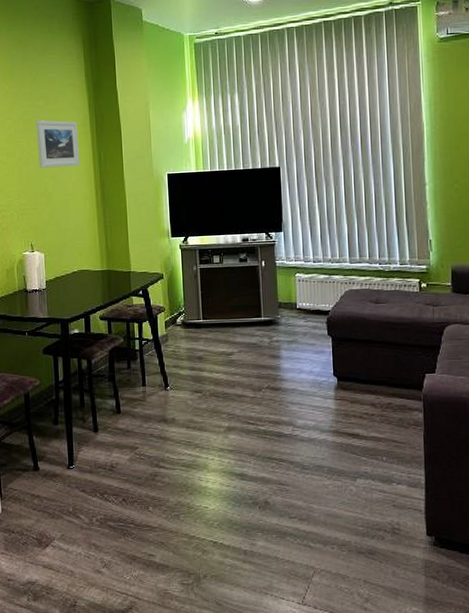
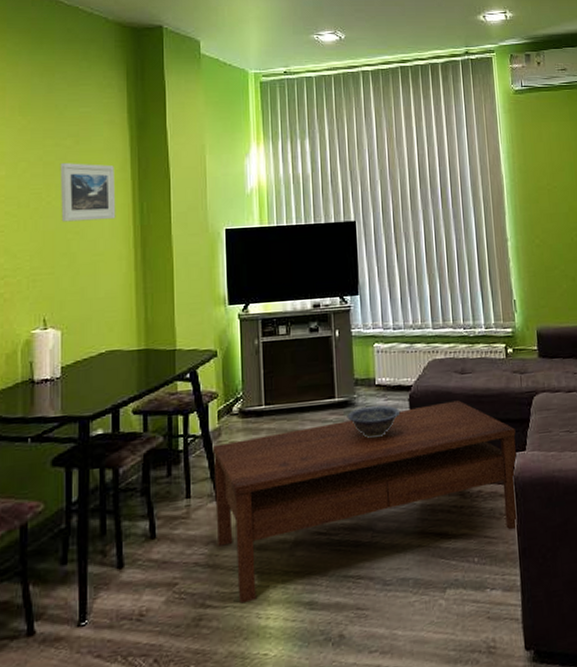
coffee table: none [161,326,426,468] -> present [212,400,517,604]
decorative bowl: none [271,325,319,353] -> present [347,405,401,439]

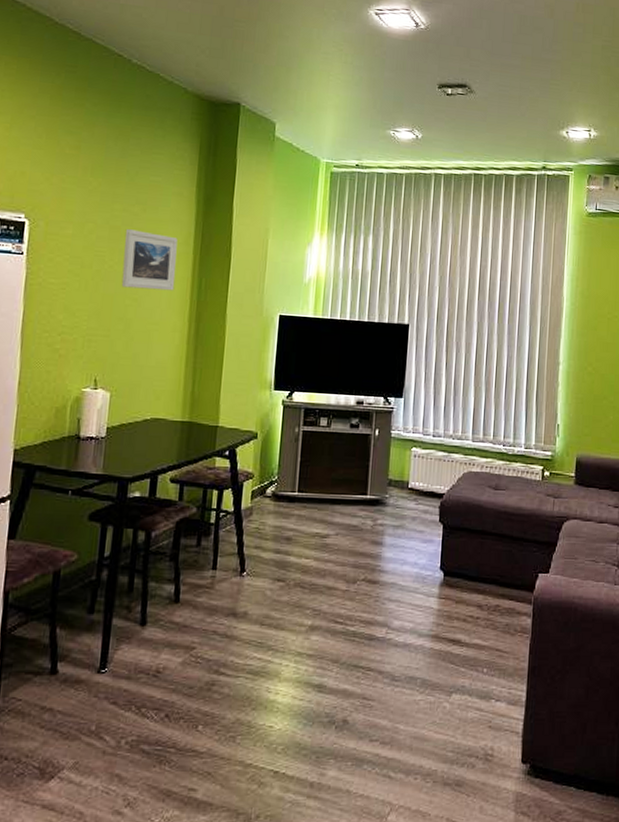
coffee table: present [212,400,517,604] -> none [237,514,541,676]
decorative bowl: present [347,405,401,439] -> none [376,507,430,540]

